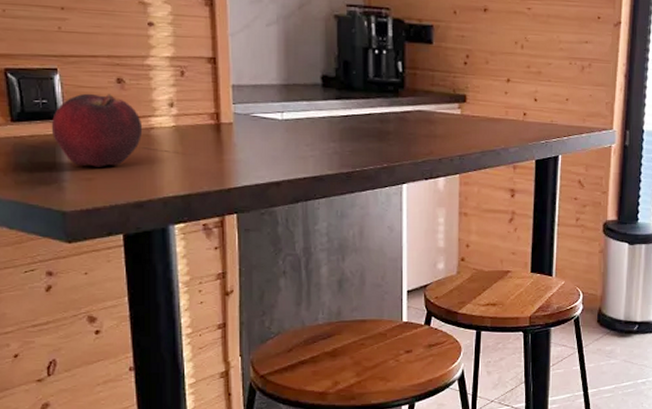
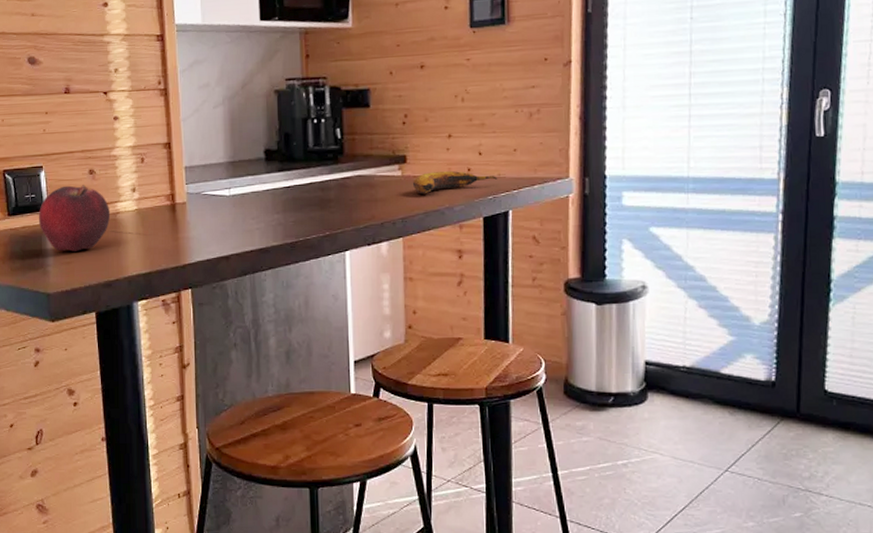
banana: none [471,113,550,134] -> present [412,171,498,195]

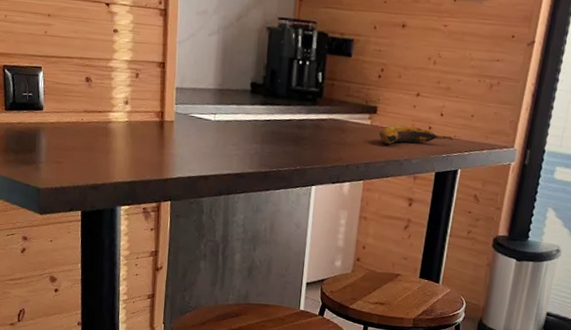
fruit: present [38,185,111,252] -> none [34,89,103,153]

